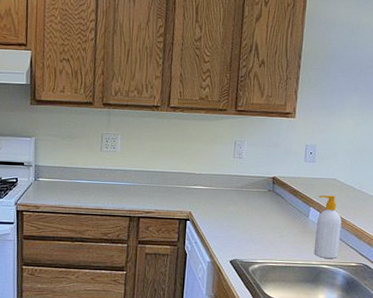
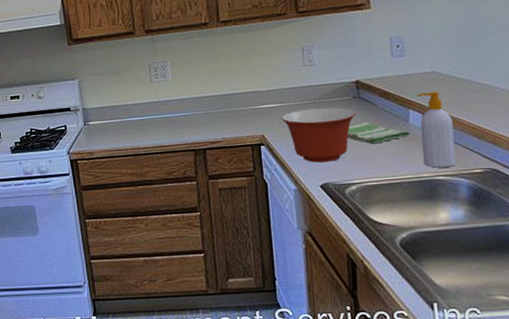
mixing bowl: none [207,194,269,242] -> present [281,107,356,163]
dish towel: none [258,212,308,232] -> present [347,122,410,144]

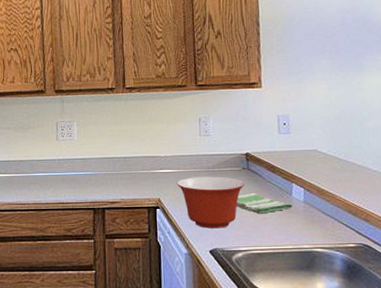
soap bottle: present [417,91,456,168] -> none [299,169,332,240]

